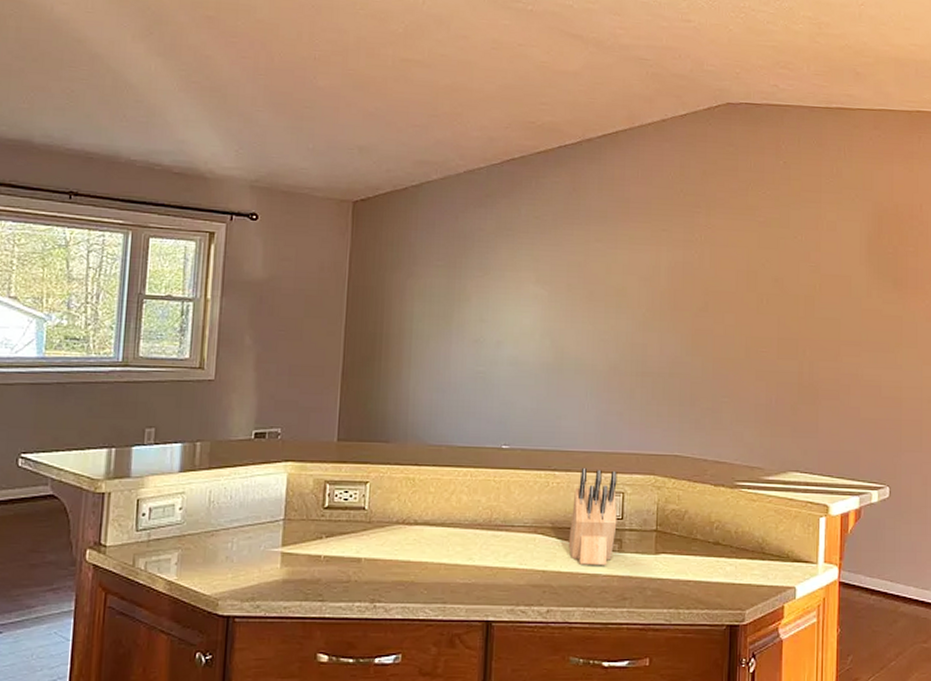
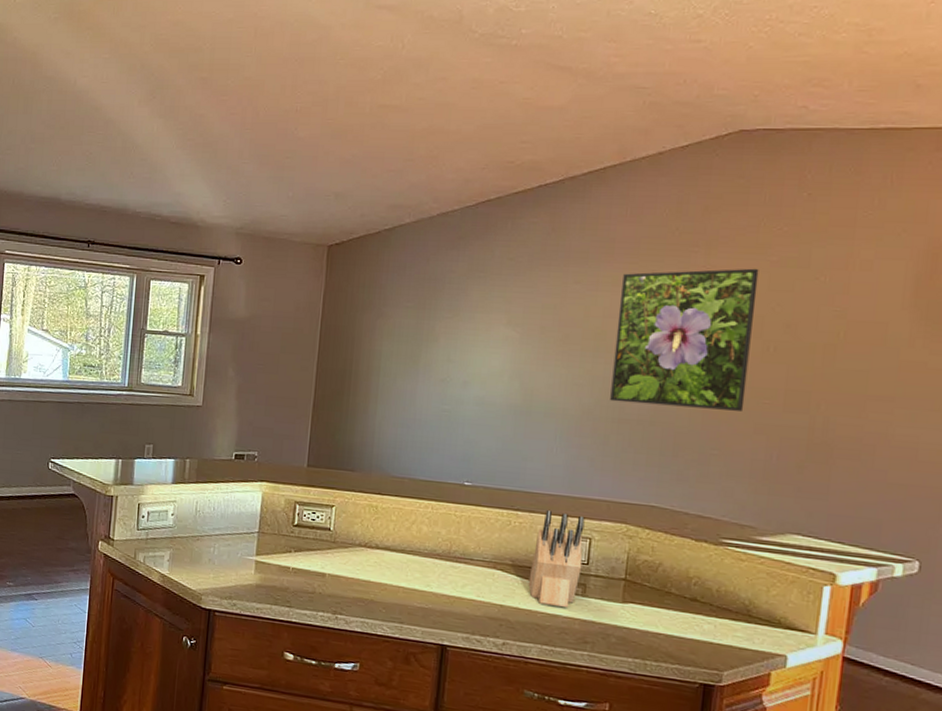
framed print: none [633,228,750,360] -> present [610,268,759,411]

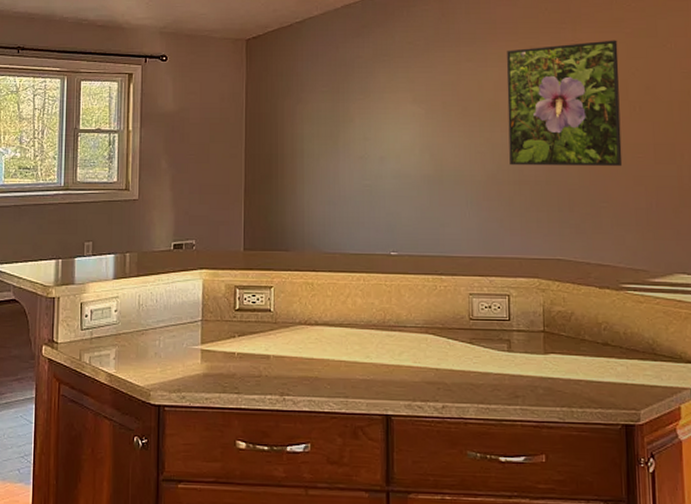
knife block: present [528,510,585,607] -> none [459,272,505,364]

